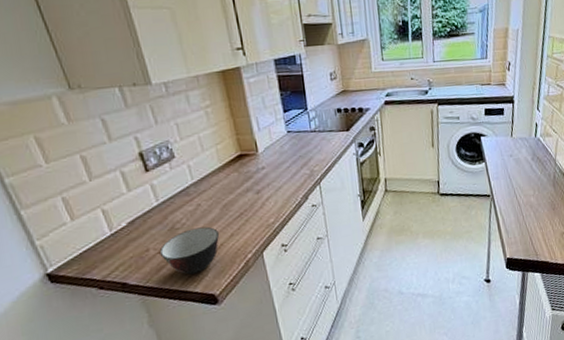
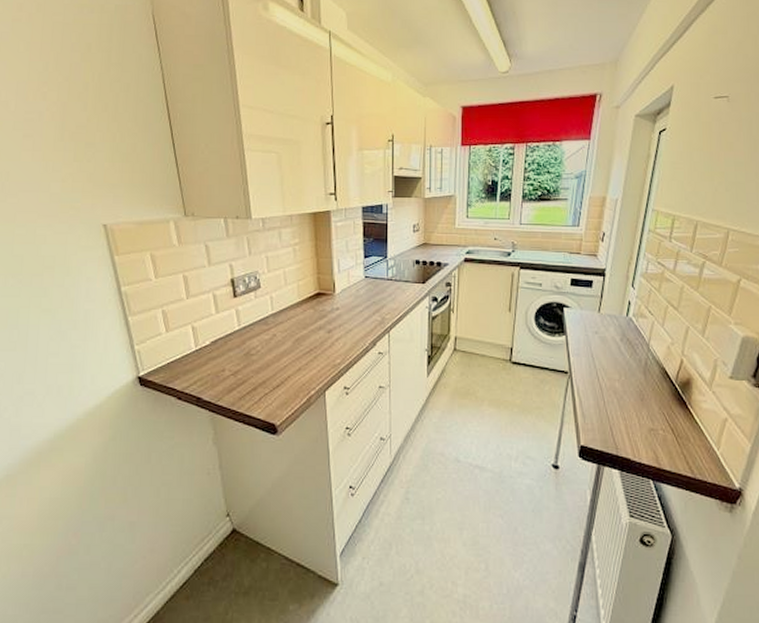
soup bowl: present [159,226,220,275] -> none [233,357,289,401]

